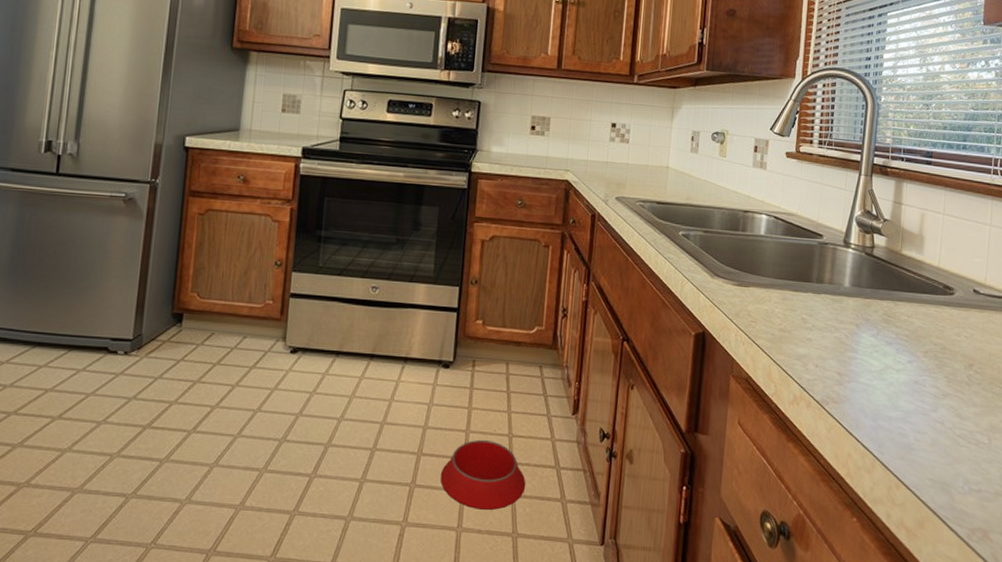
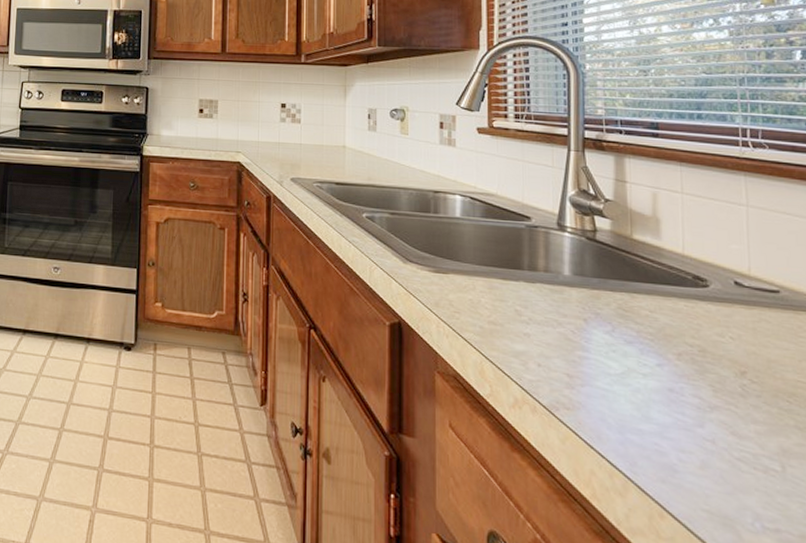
pet bowl: present [440,440,526,510] -> none [127,426,216,503]

